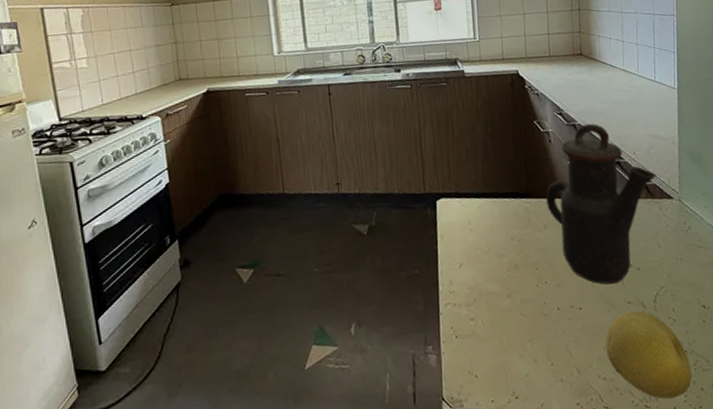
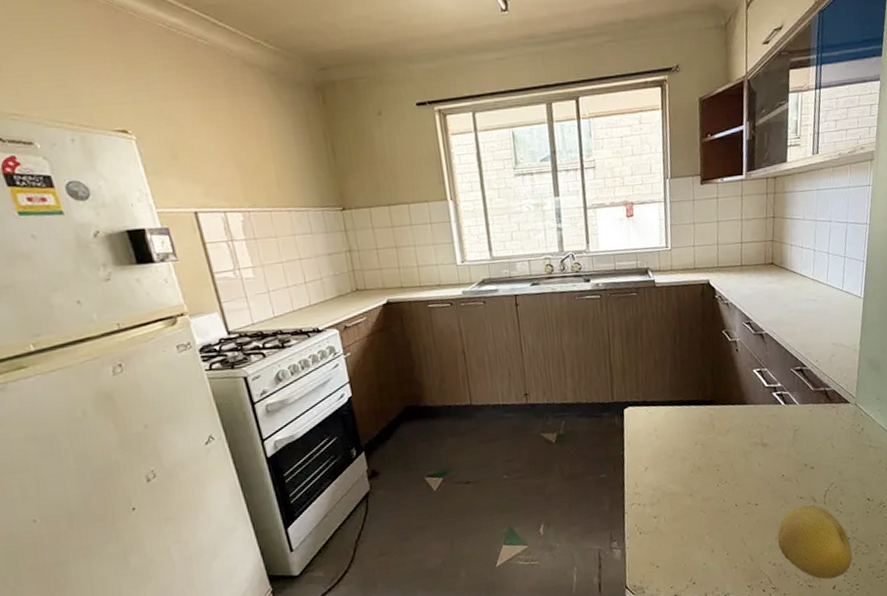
teapot: present [546,123,656,285] -> none [730,332,836,483]

